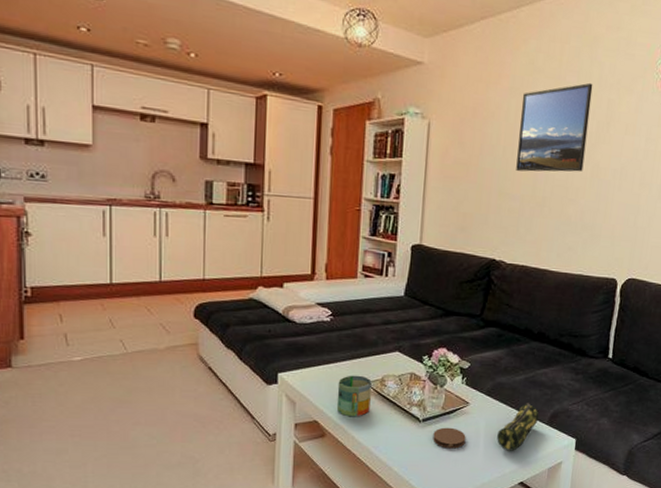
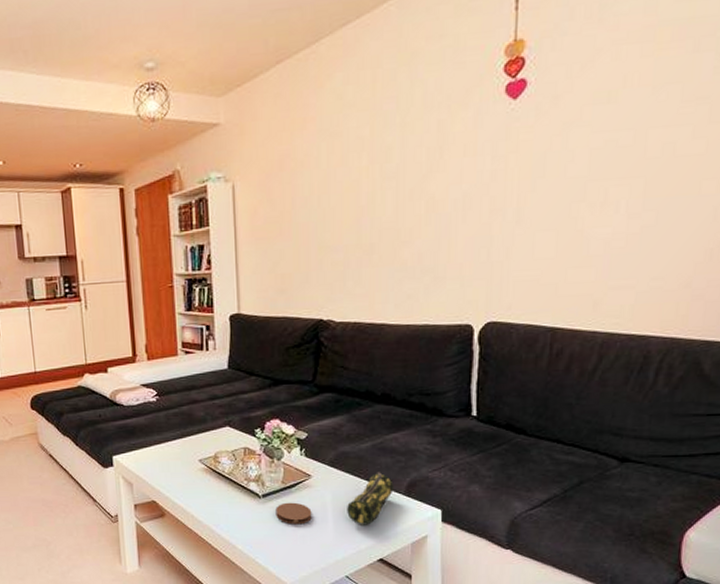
mug: present [336,375,372,417] -> none [171,453,206,496]
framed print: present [516,82,593,172] -> none [333,106,417,220]

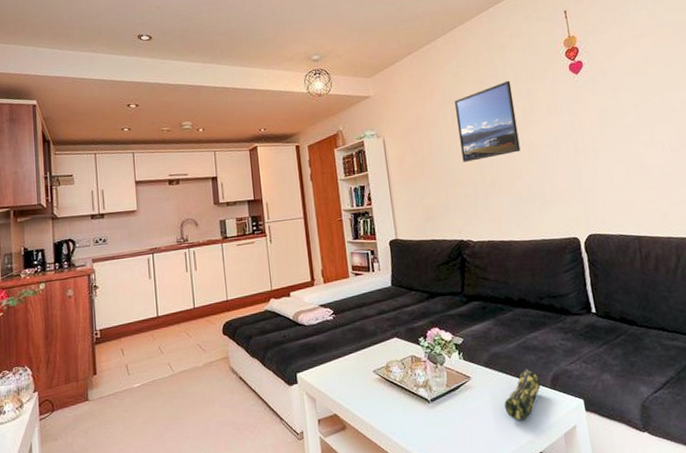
coaster: present [275,502,312,525] -> none [443,404,476,426]
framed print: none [333,106,417,220] -> present [454,80,521,162]

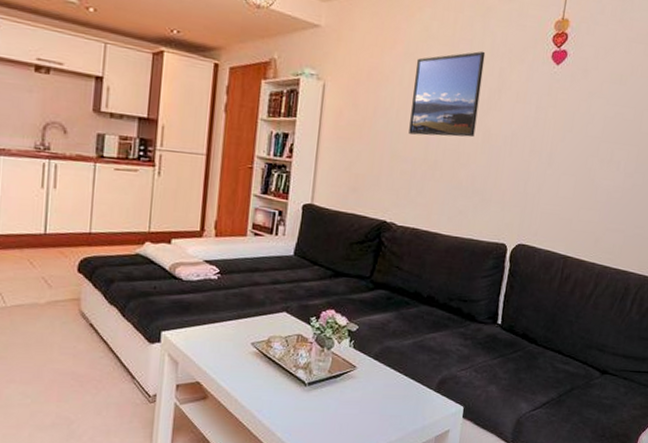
pencil case: present [504,369,541,421] -> none [383,368,427,418]

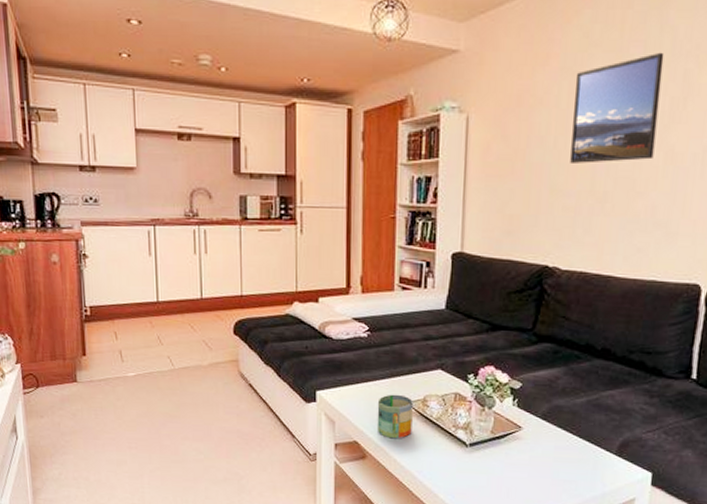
mug: none [220,335,258,379] -> present [377,394,413,439]

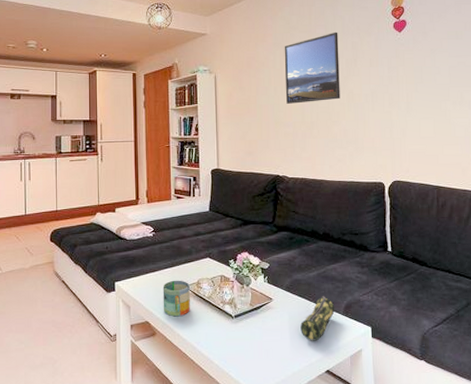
pencil case: none [555,429,606,483] -> present [300,296,335,341]

